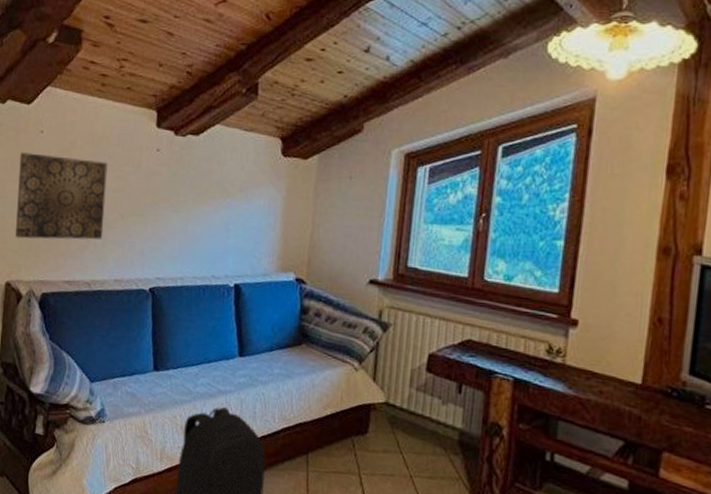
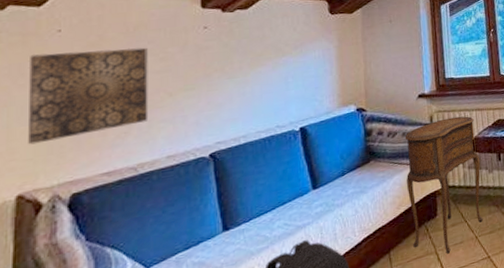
side table: none [335,318,435,482] -> present [405,116,484,254]

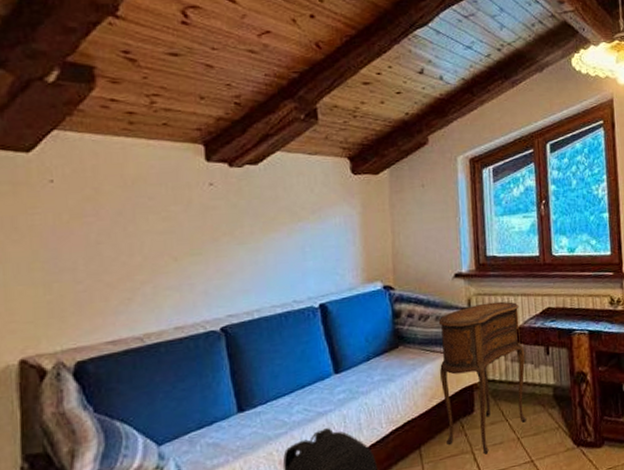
wall art: present [28,47,149,145] -> none [21,204,153,307]

